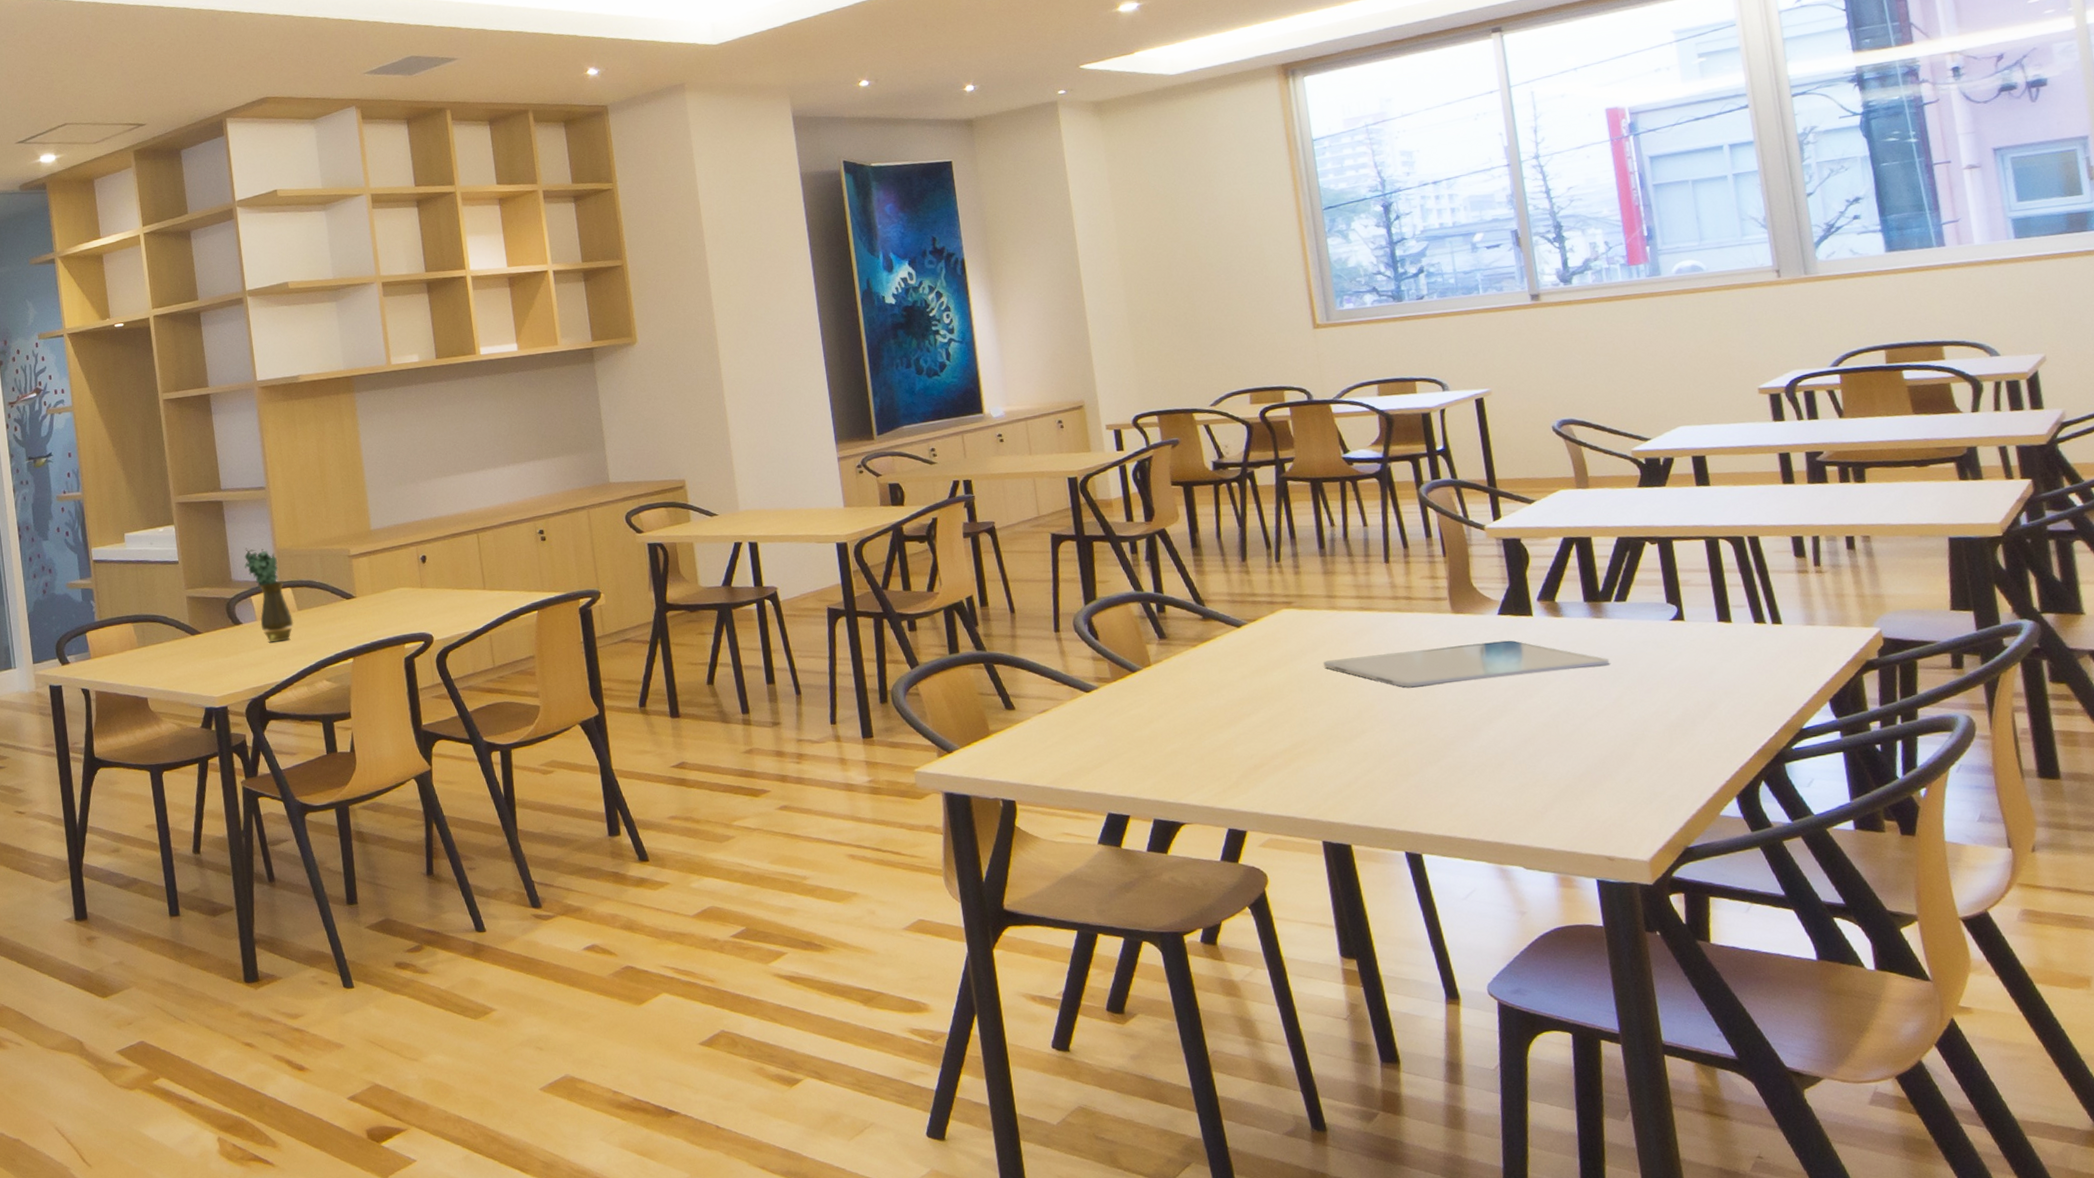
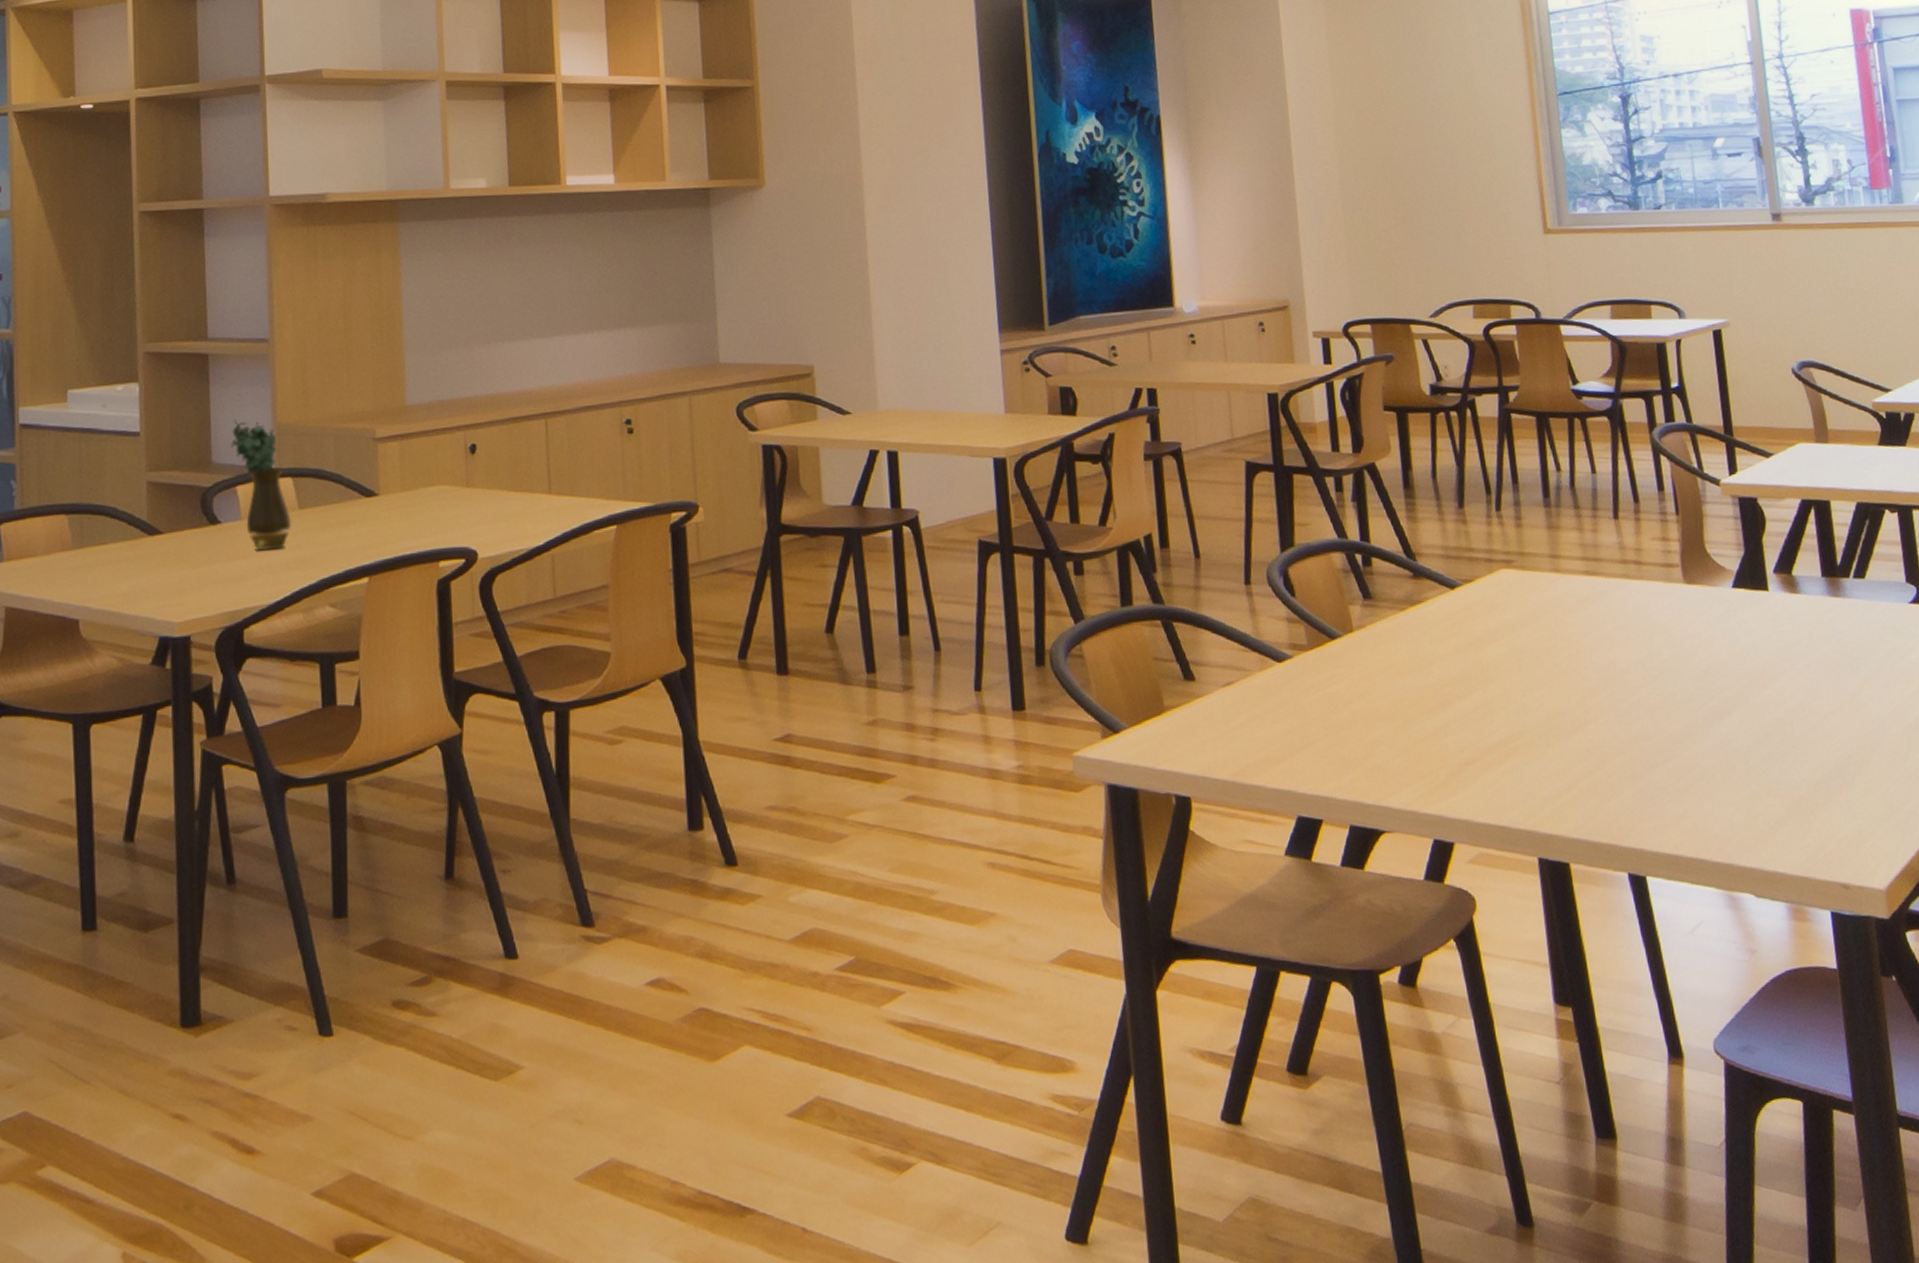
tablet: present [1322,640,1610,688] -> none [1544,618,1848,672]

